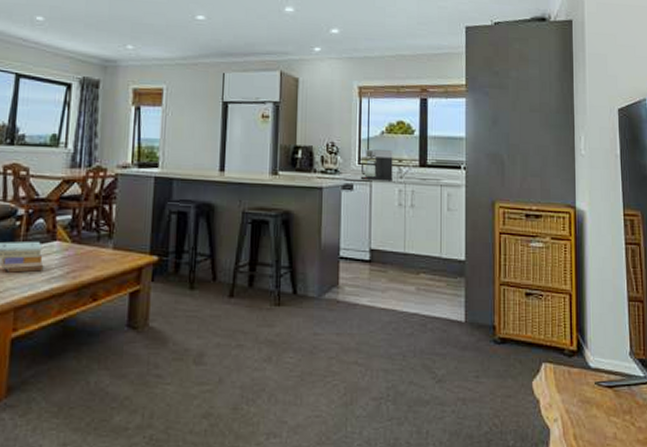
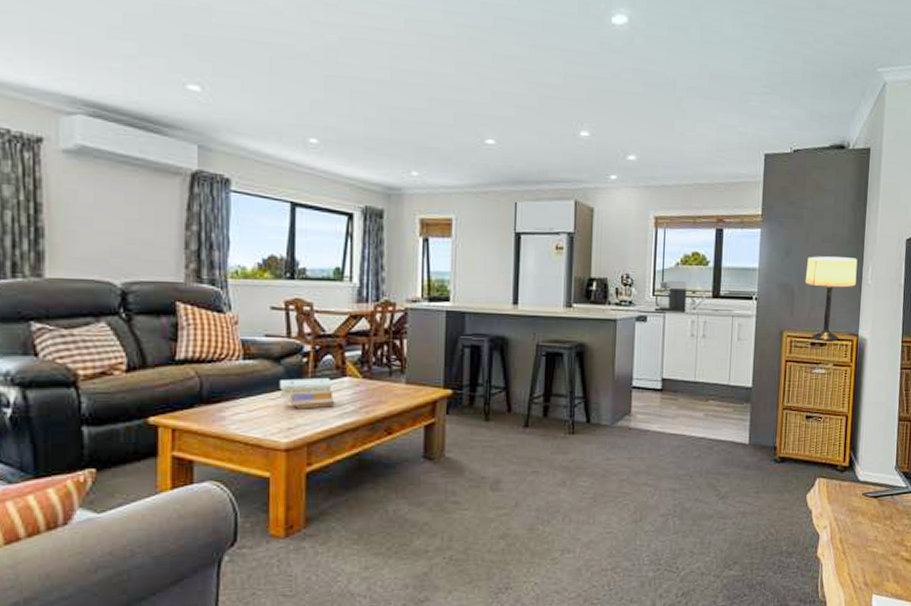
table lamp: none [514,125,569,214] -> present [805,256,858,342]

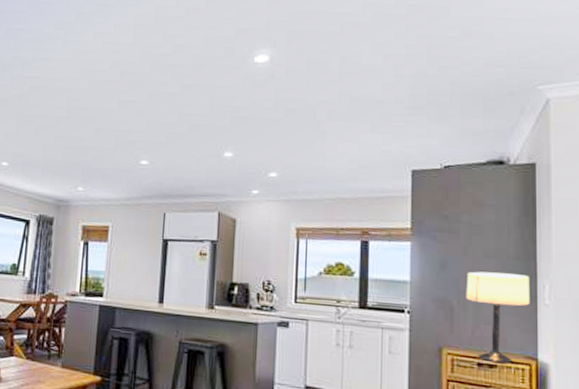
coffee maker: present [654,281,687,314] -> none [296,289,331,322]

